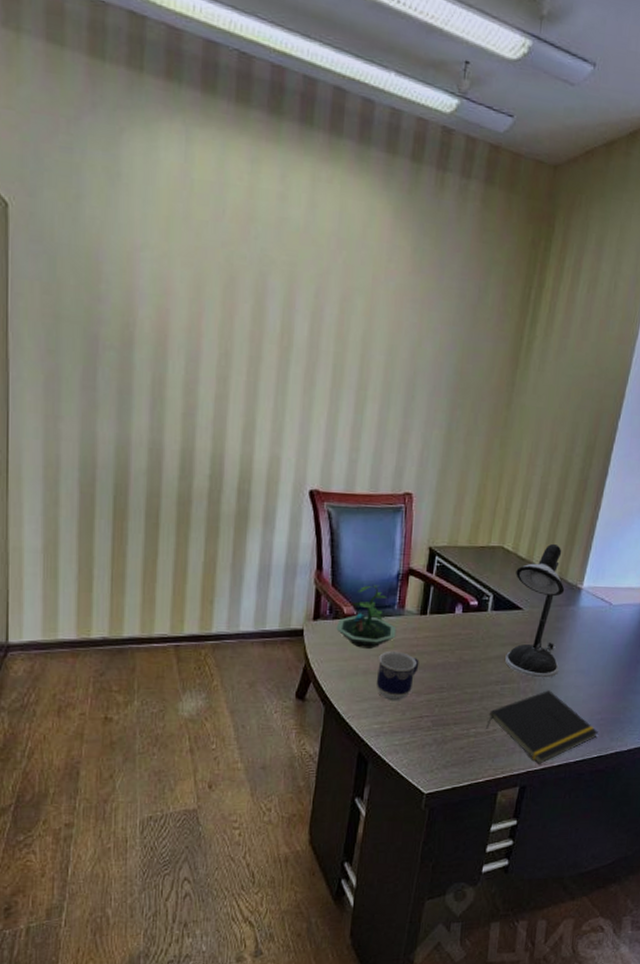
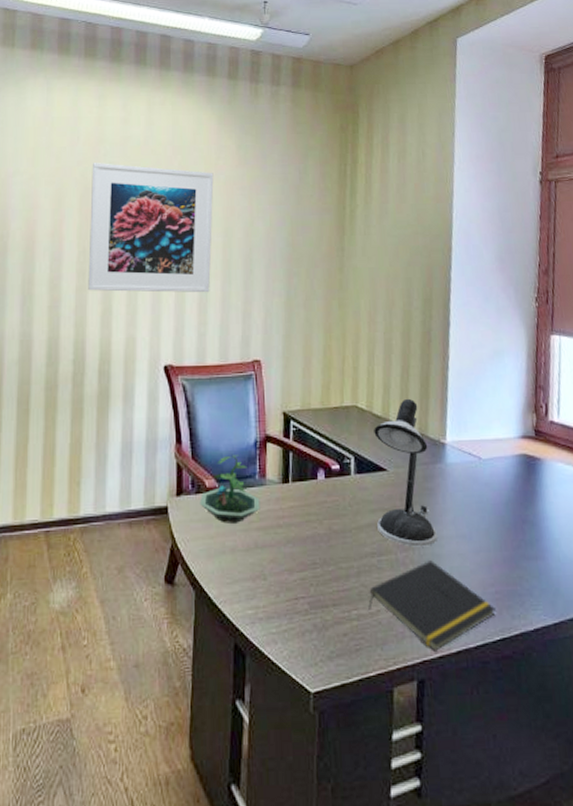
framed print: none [229,246,383,417] -> present [88,163,214,293]
cup: present [376,652,419,701] -> none [245,525,288,582]

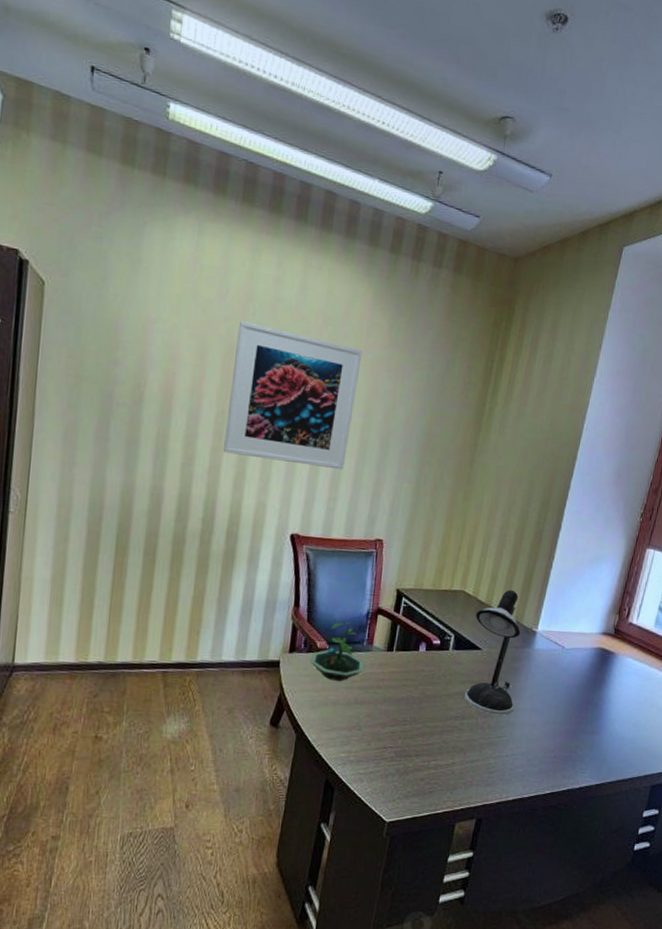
notepad: present [368,560,495,652] -> none [445,727,551,798]

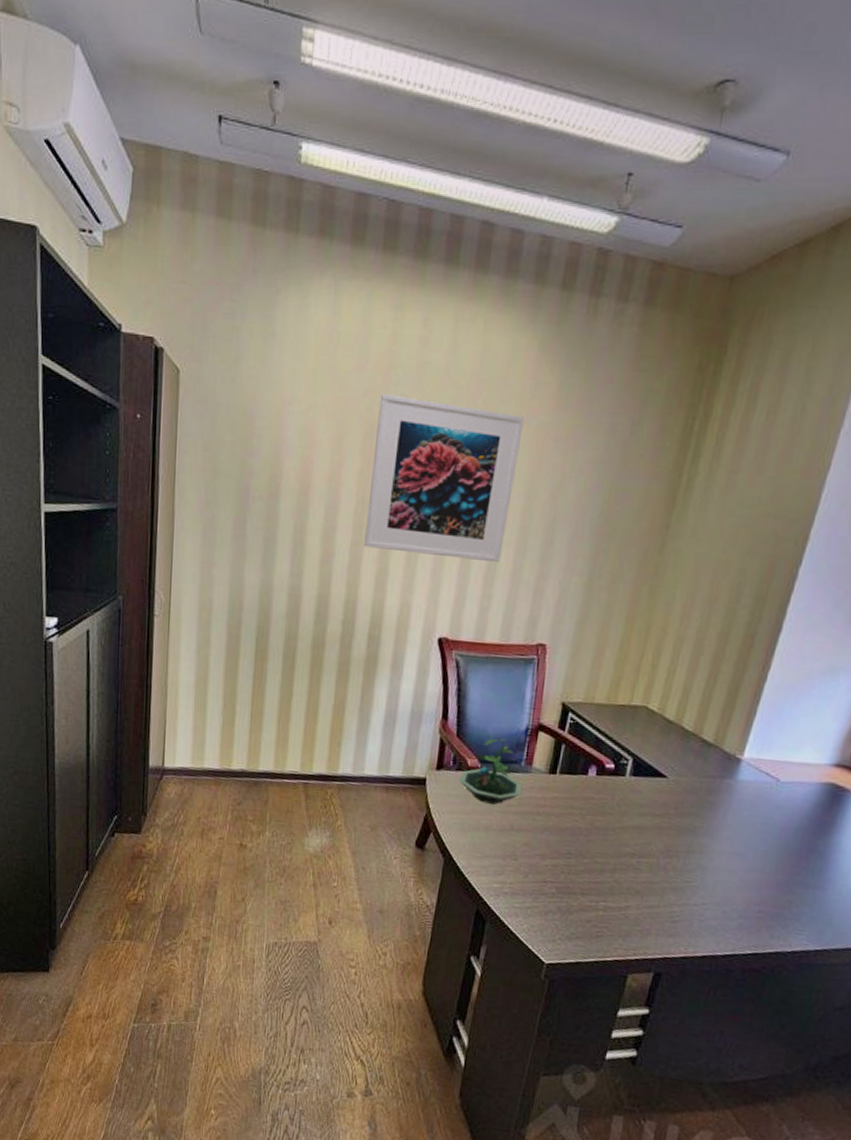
desk lamp: present [464,589,521,716] -> none [642,706,720,857]

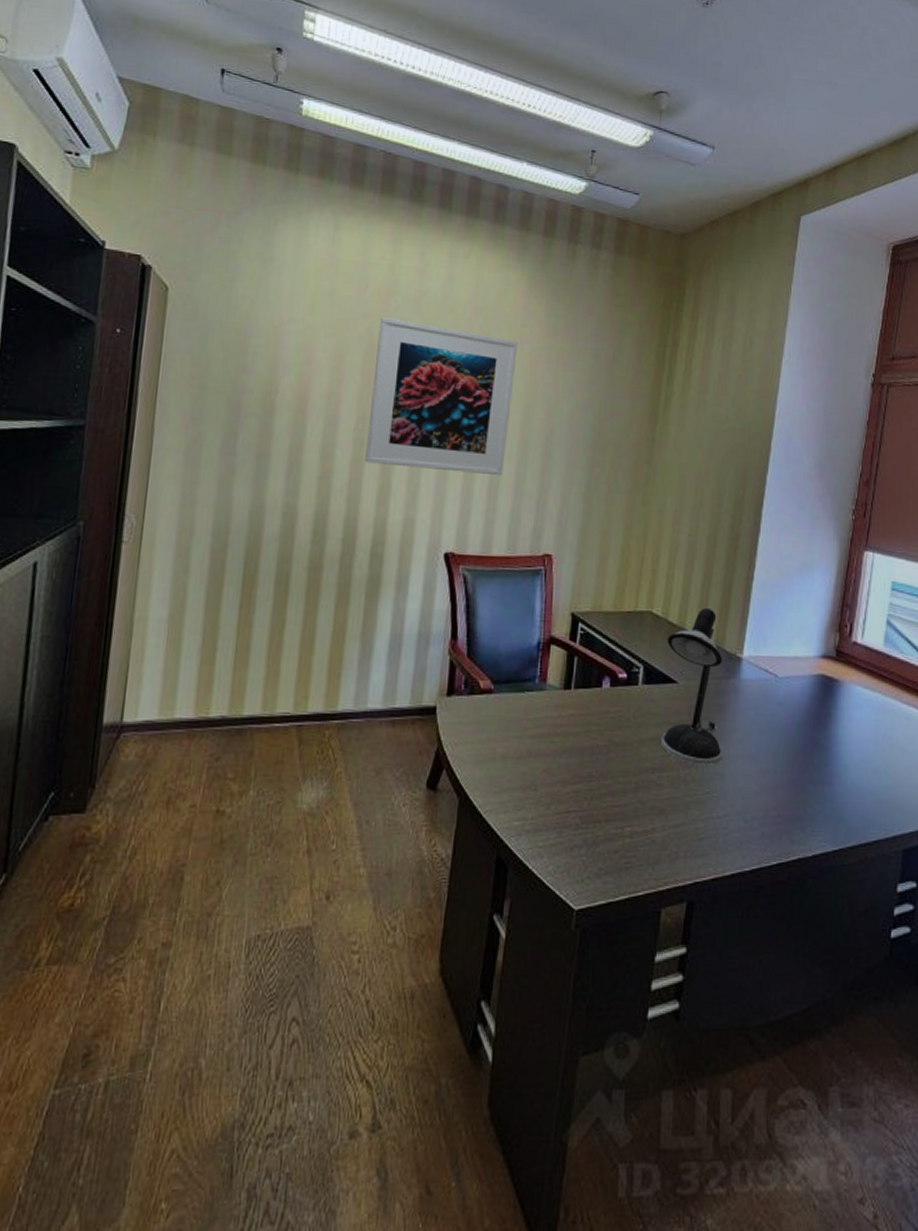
terrarium: present [459,738,523,805] -> none [472,655,538,729]
desk lamp: none [642,706,720,857] -> present [660,607,723,765]

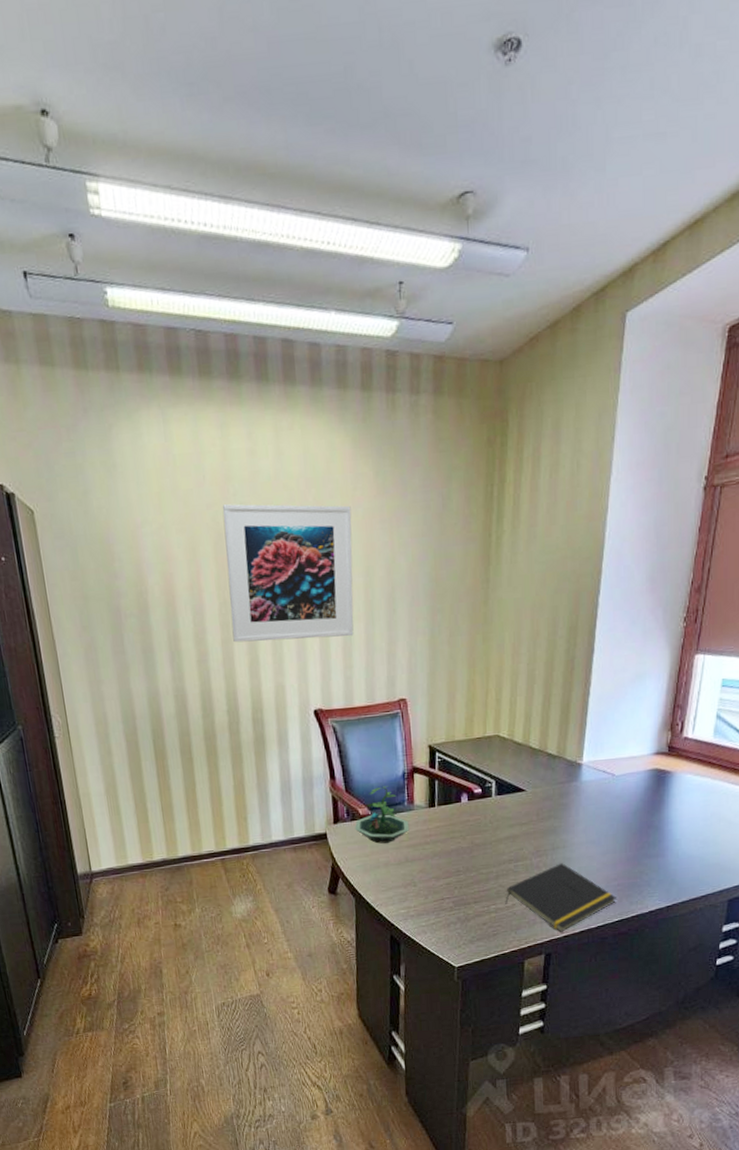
terrarium: none [472,655,538,729] -> present [355,786,410,844]
notepad: none [643,780,775,873] -> present [505,863,616,932]
desk lamp: present [660,607,723,765] -> none [514,725,569,853]

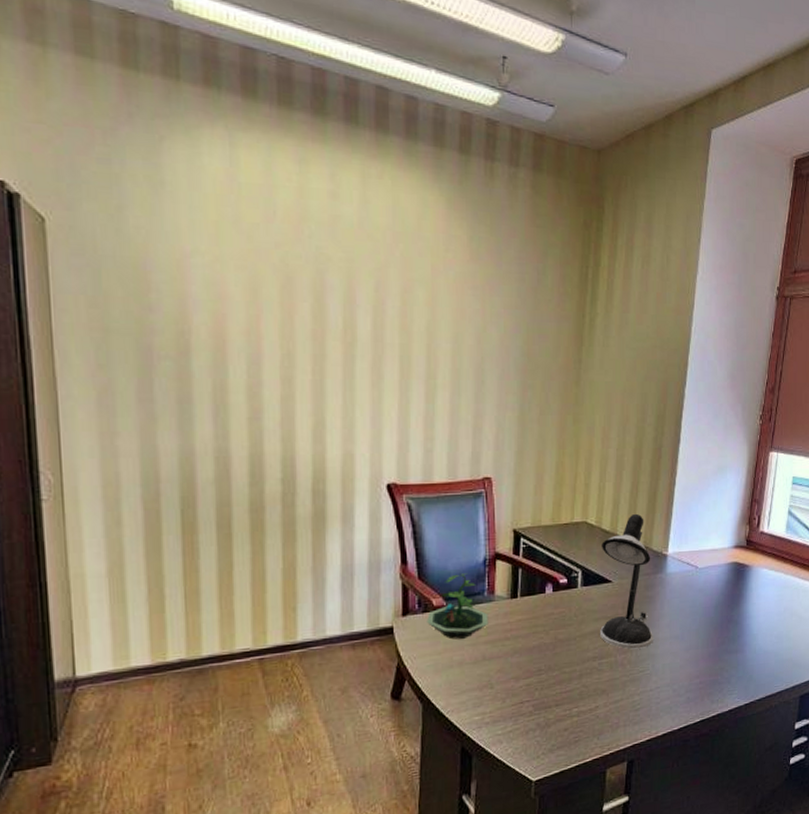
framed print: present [222,504,354,643] -> none [294,246,442,406]
notepad: present [505,863,616,932] -> none [588,660,698,736]
desk lamp: none [514,725,569,853] -> present [599,513,653,650]

